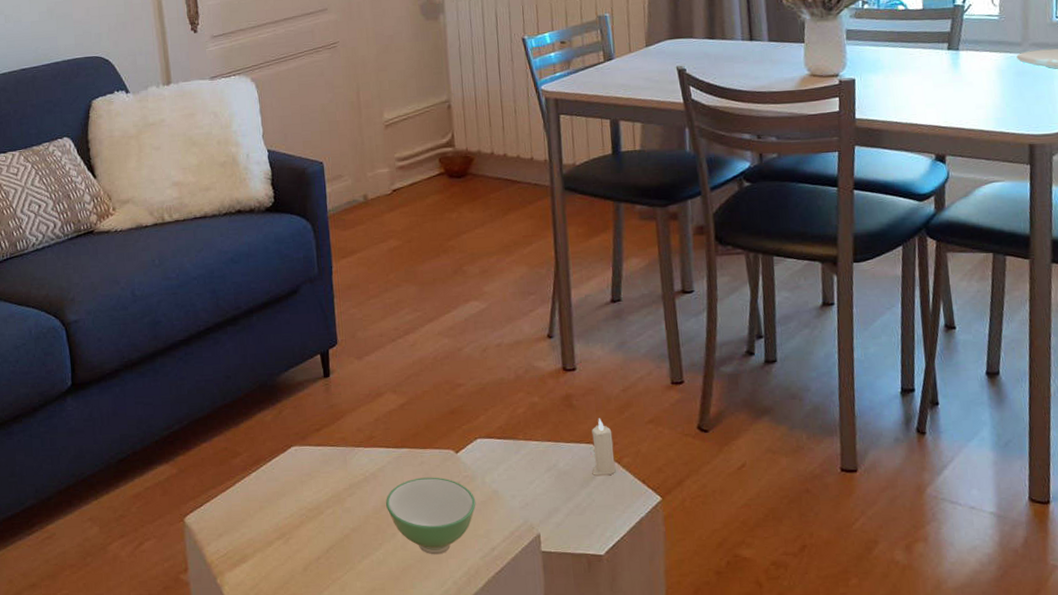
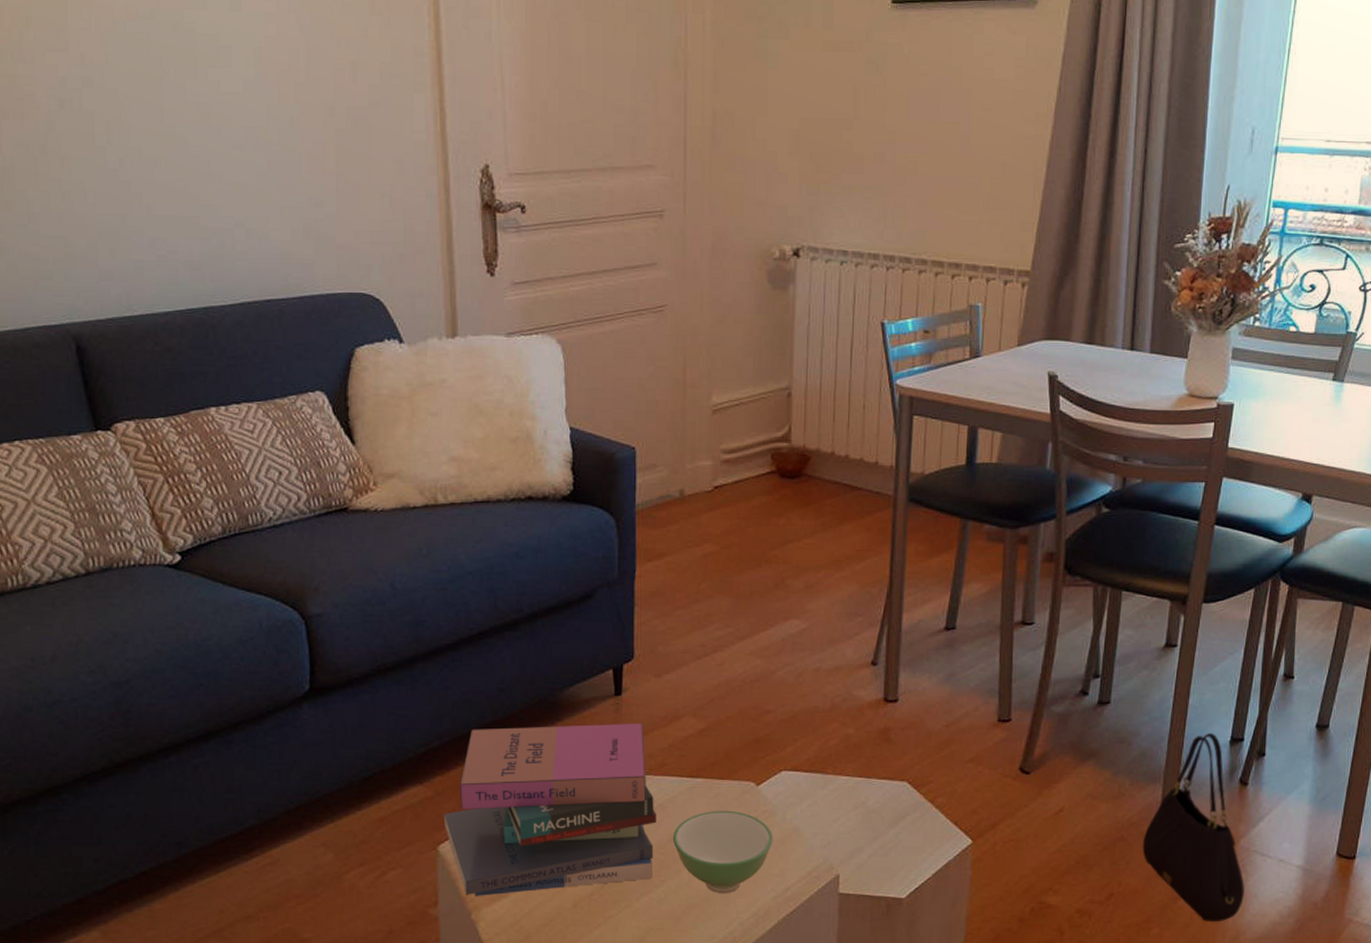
books: none [188,400,371,562] -> present [444,723,656,896]
candle: present [591,418,616,475] -> none [902,754,929,815]
handbag: none [828,385,940,571] -> present [1142,733,1245,921]

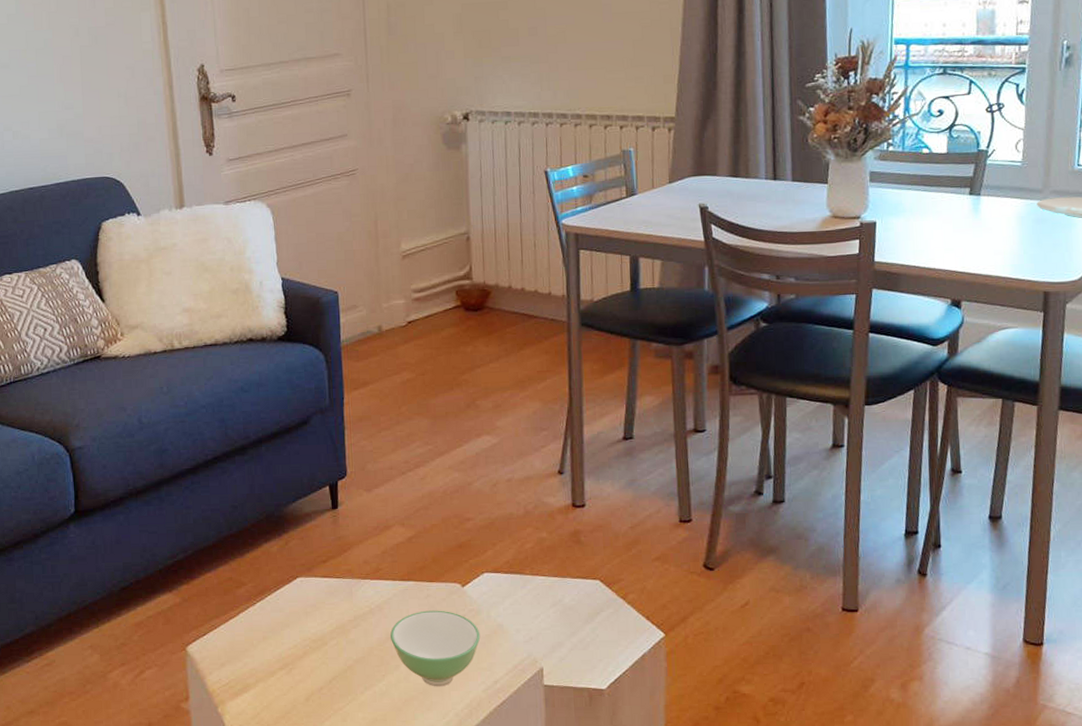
books: present [444,723,656,896] -> none [191,532,375,692]
handbag: present [1142,733,1245,921] -> none [828,527,935,709]

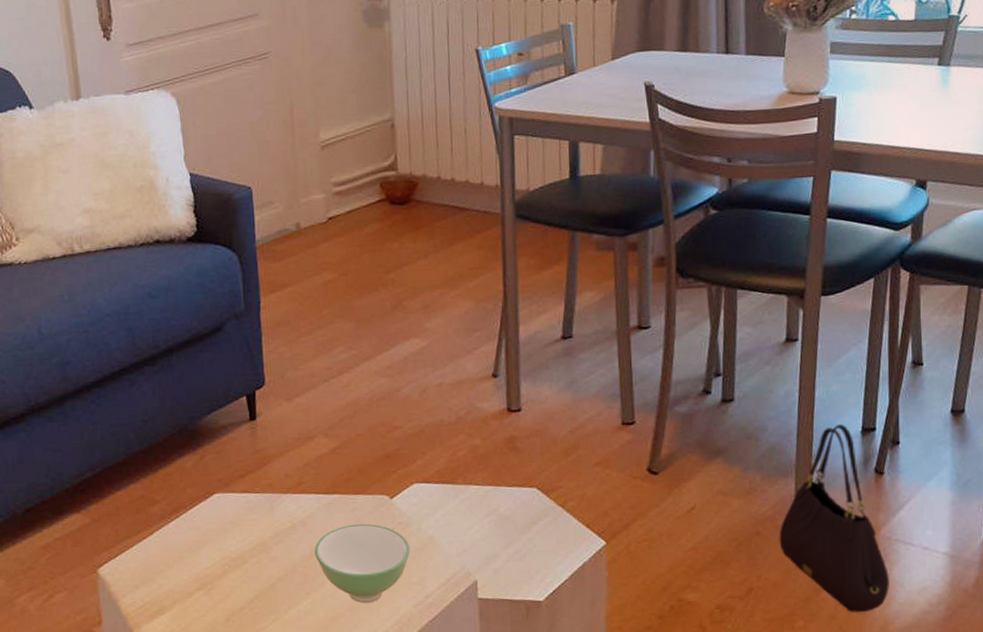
handbag: none [828,527,935,709] -> present [779,424,890,612]

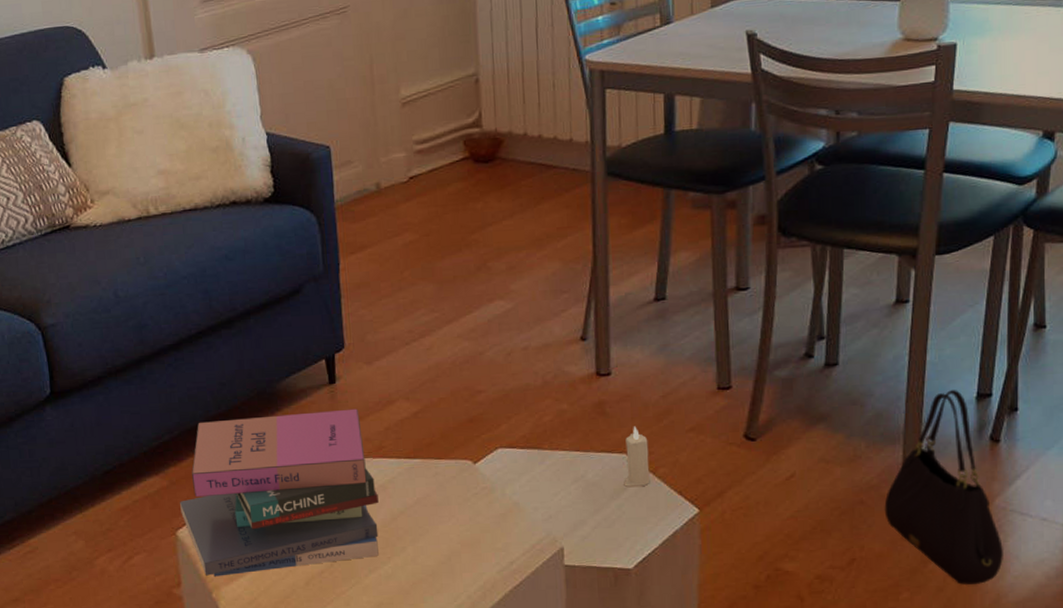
books: none [101,445,298,615] -> present [180,408,379,577]
bowl: present [315,523,411,604] -> none [396,488,495,569]
candle: none [534,461,559,520] -> present [624,426,650,487]

